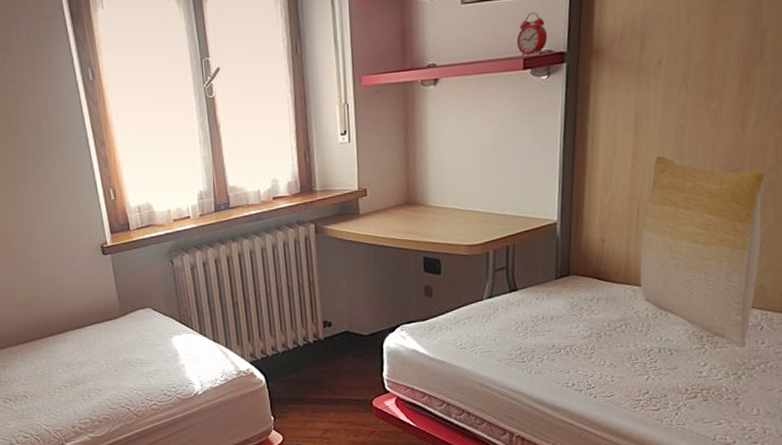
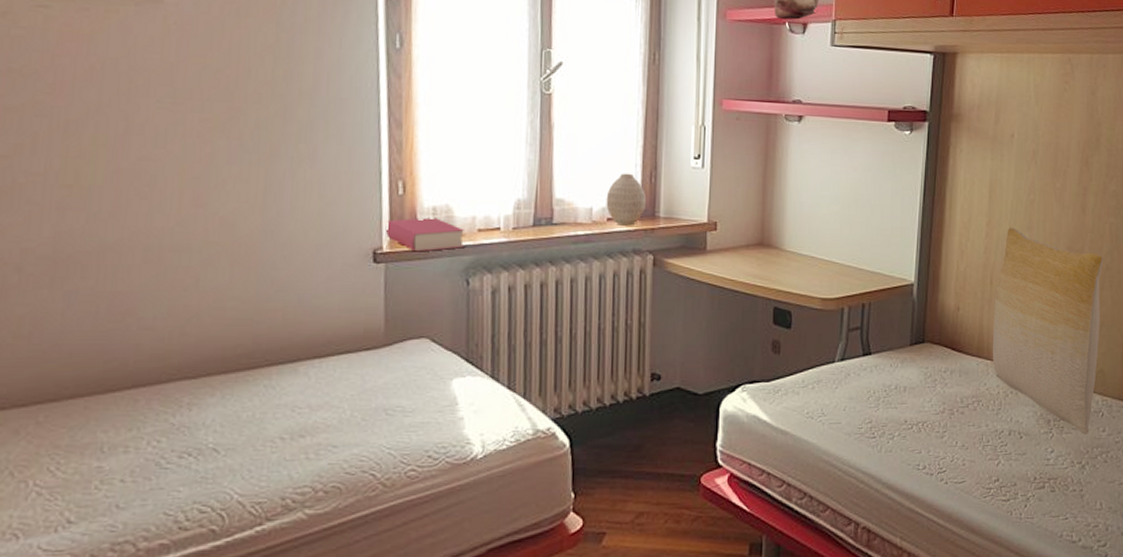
book: none [106,214,166,243] -> present [385,217,465,252]
vase: none [270,156,304,202] -> present [606,173,647,226]
alarm clock: present [516,12,548,58] -> none [882,67,912,111]

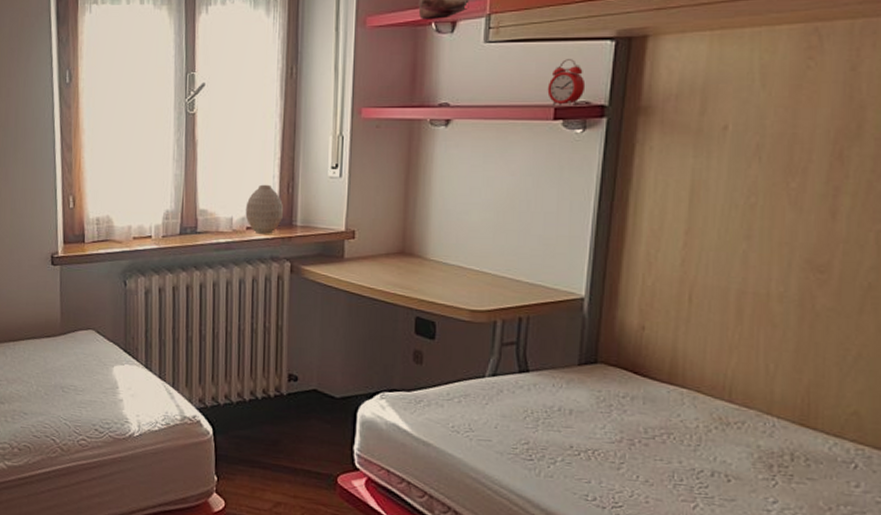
book: present [385,217,465,252] -> none [60,227,123,257]
alarm clock: none [882,67,912,111] -> present [547,59,586,107]
pillow: present [992,227,1103,434] -> none [689,235,864,488]

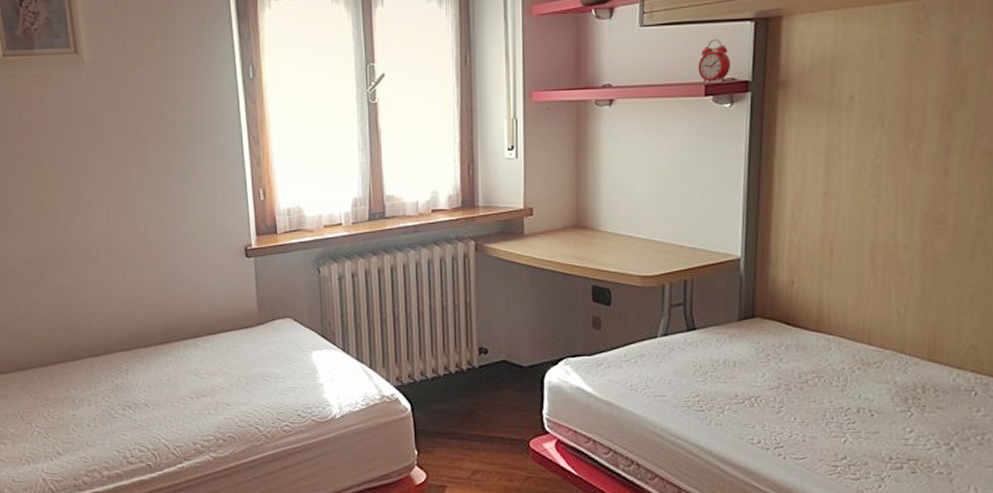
vase: present [245,184,284,234] -> none [430,168,466,216]

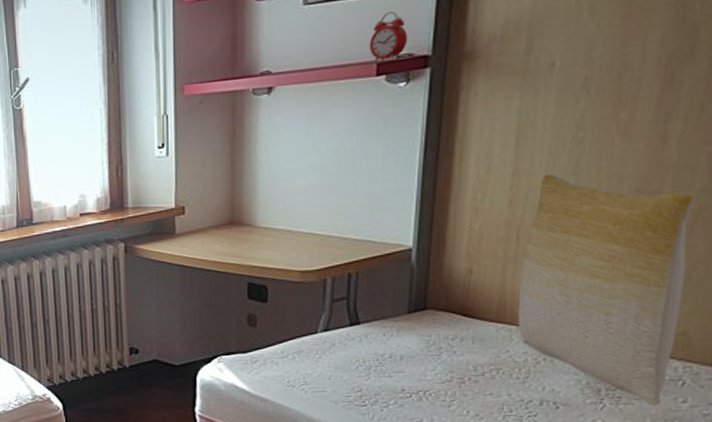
pillow: none [834,195,974,414] -> present [517,173,695,405]

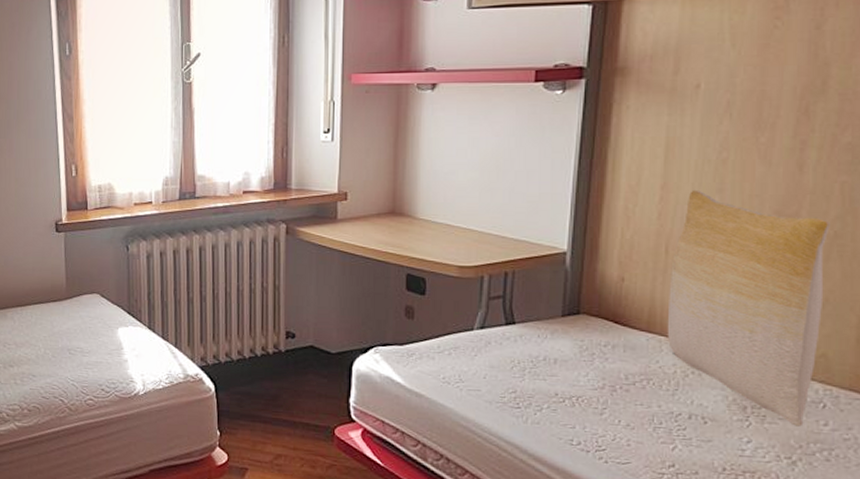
alarm clock: present [369,11,408,63] -> none [528,23,565,69]

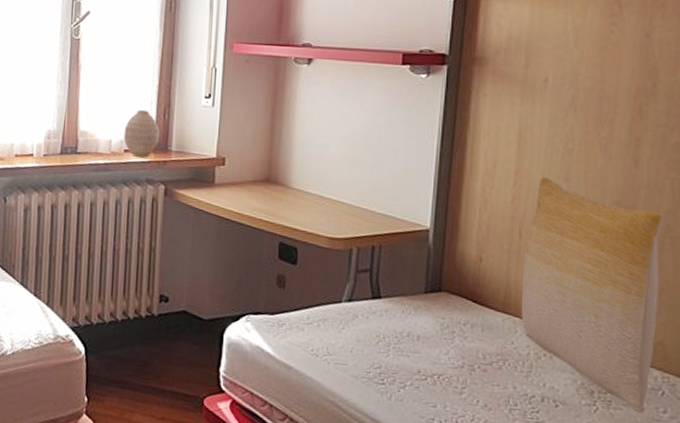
vase: none [242,150,279,198] -> present [123,109,160,158]

